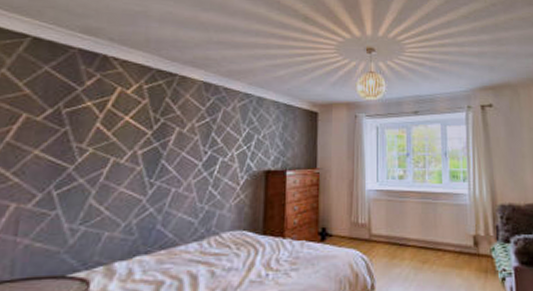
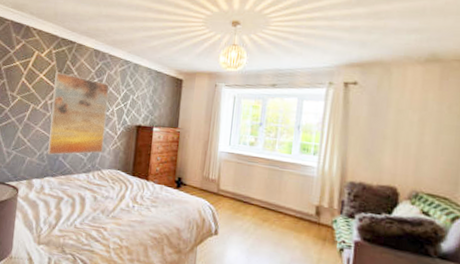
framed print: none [138,112,226,225] -> present [48,72,110,156]

